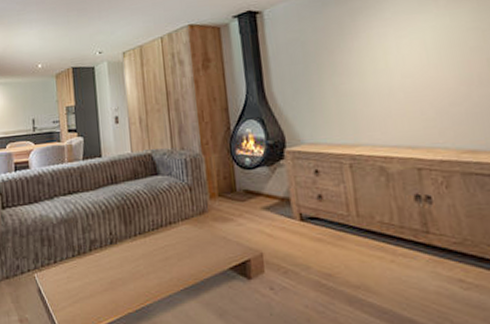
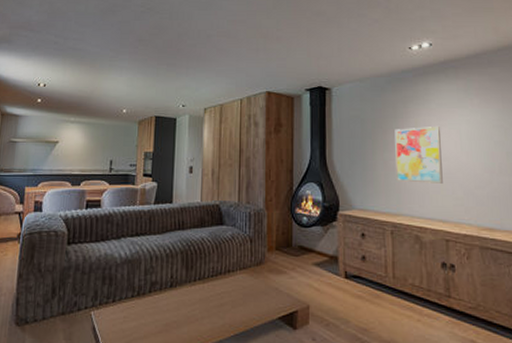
wall art: none [343,39,408,108] -> present [395,127,443,184]

